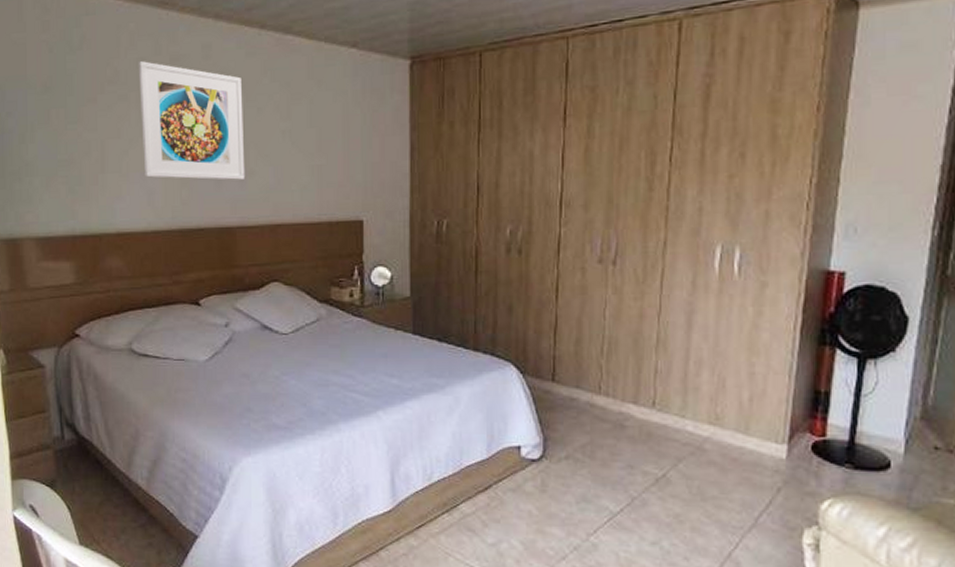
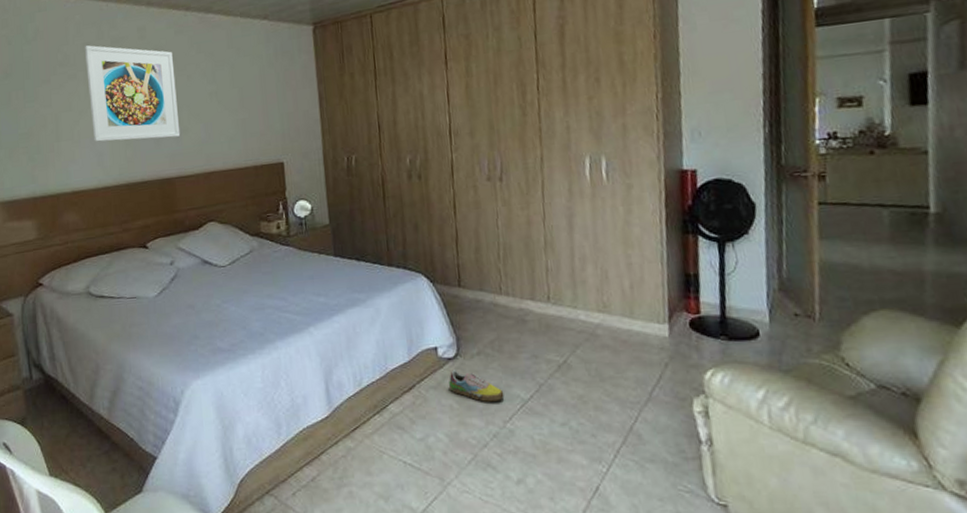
shoe: none [530,473,591,512] -> present [449,370,504,402]

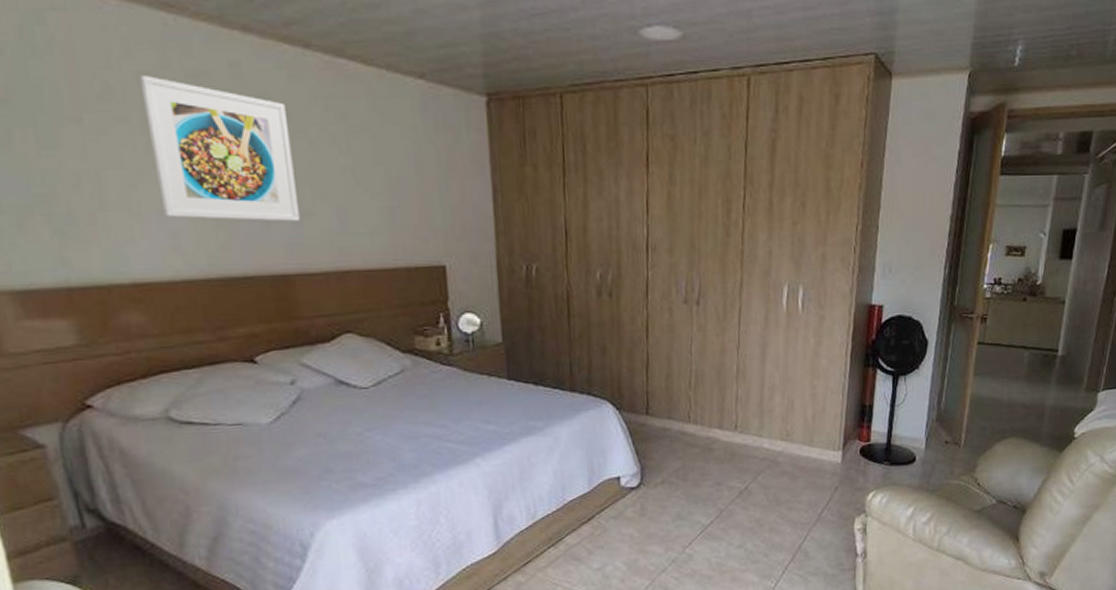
shoe: present [449,370,504,402] -> none [630,499,686,530]

